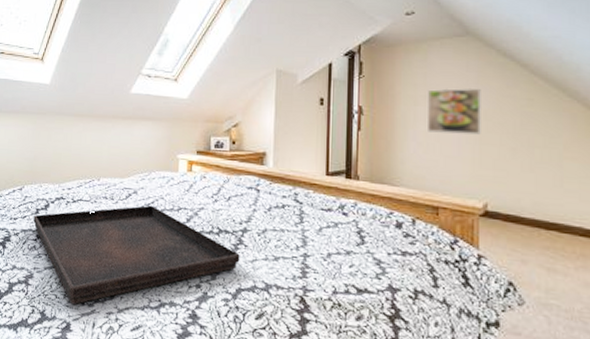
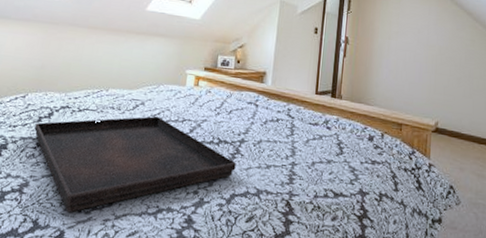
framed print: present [428,88,481,135] -> none [398,27,438,66]

